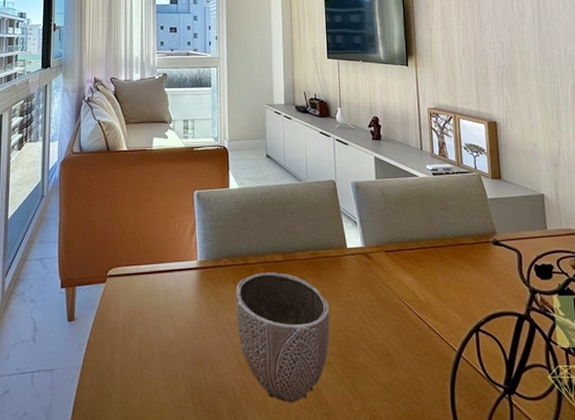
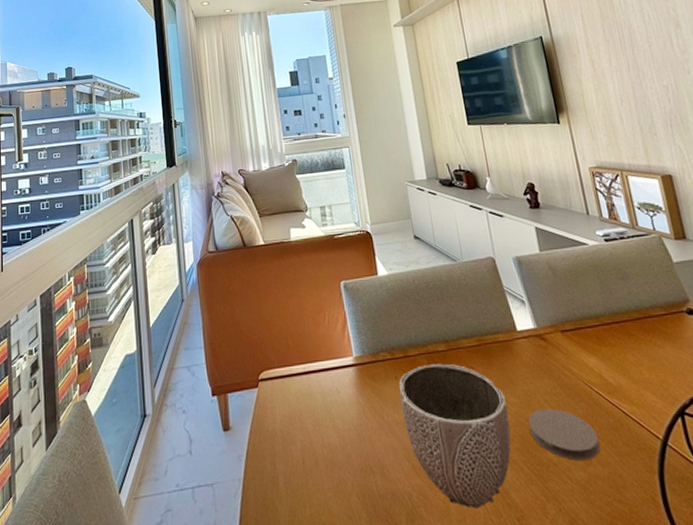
coaster: none [346,318,405,366] -> present [528,408,600,461]

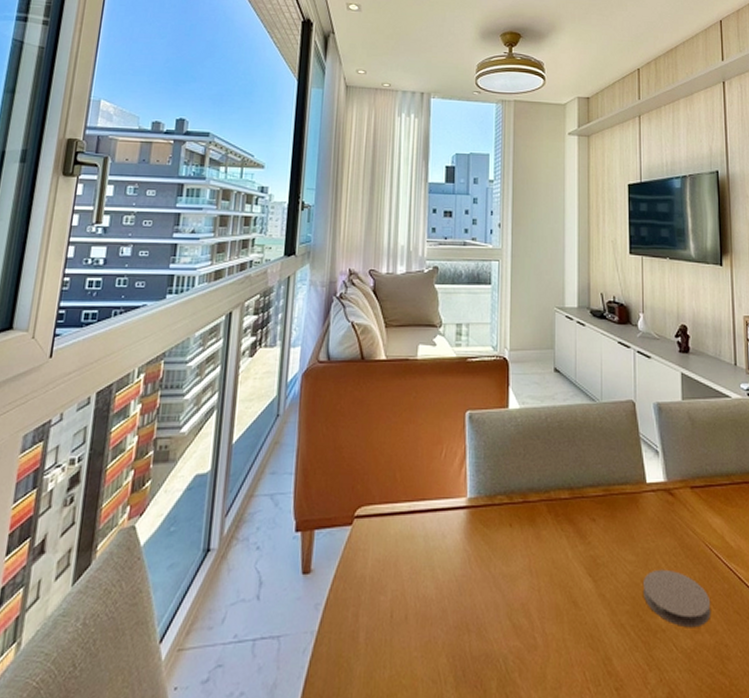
decorative bowl: present [398,363,512,509] -> none [511,513,624,676]

